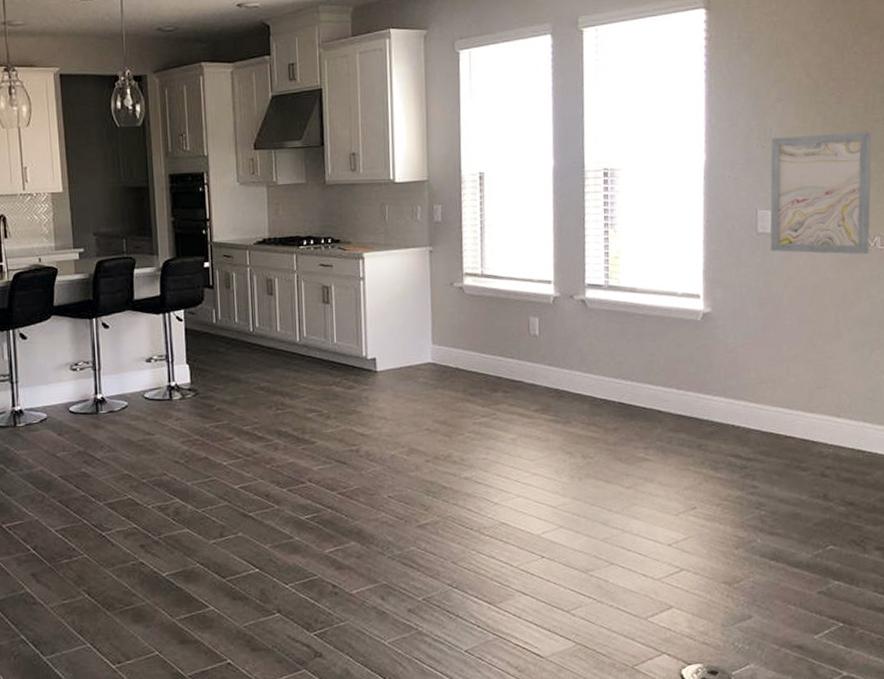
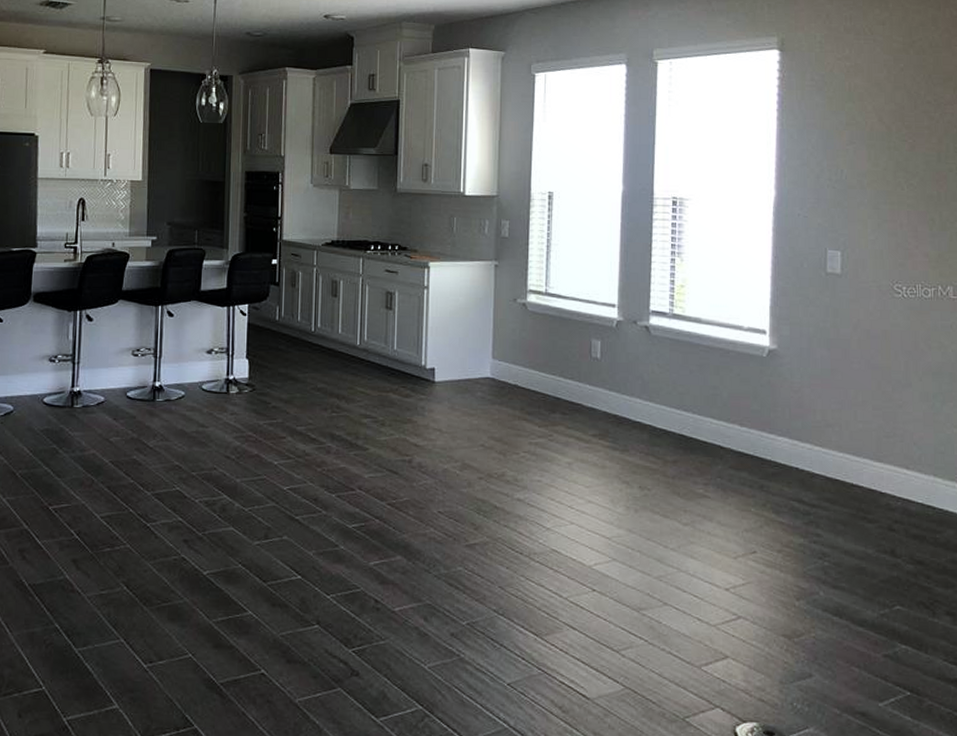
wall art: present [770,132,872,255] -> none [839,179,945,304]

